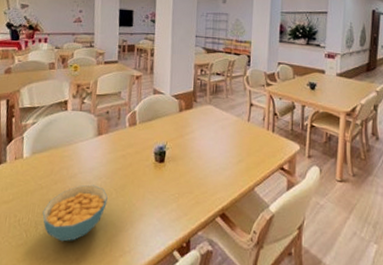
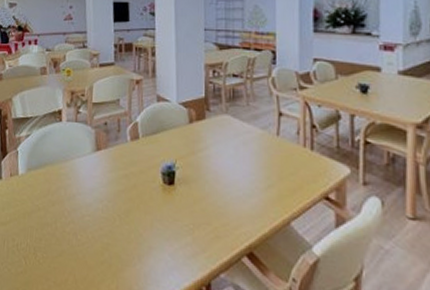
cereal bowl: present [42,184,108,242] -> none [41,208,111,273]

